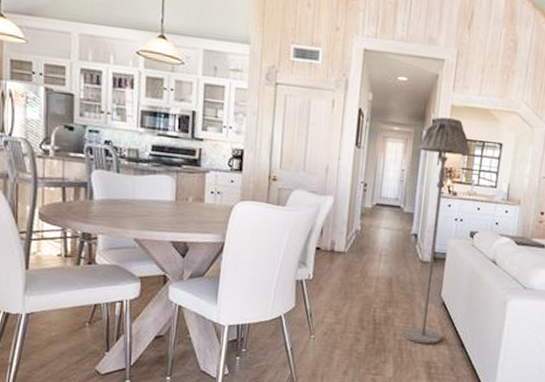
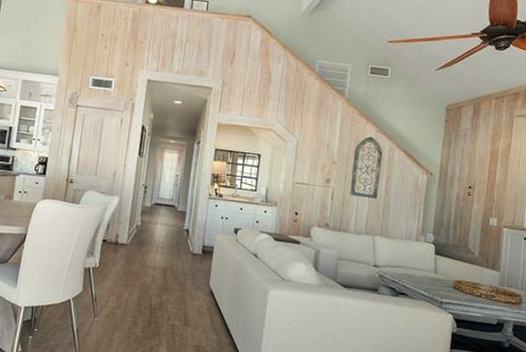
floor lamp: present [403,117,471,345] -> none [176,132,234,330]

